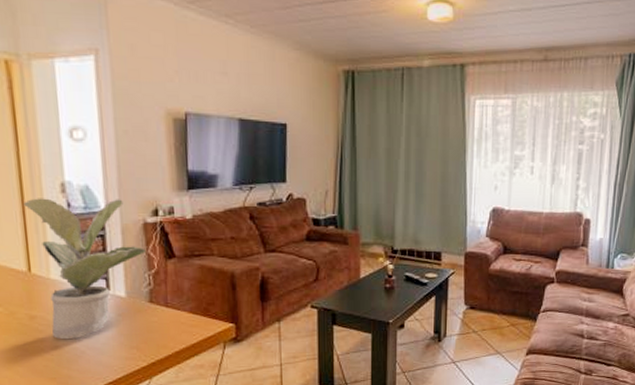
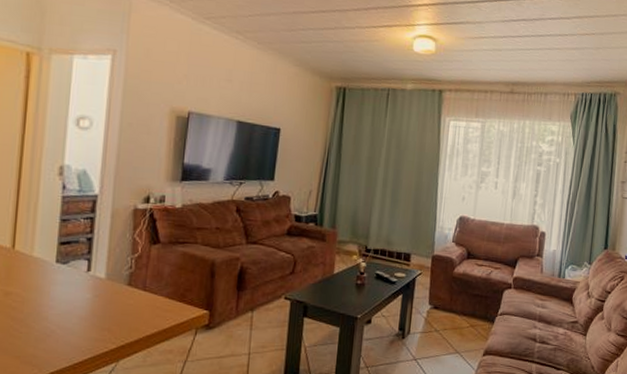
potted plant: present [23,198,145,340] -> none [19,178,132,318]

